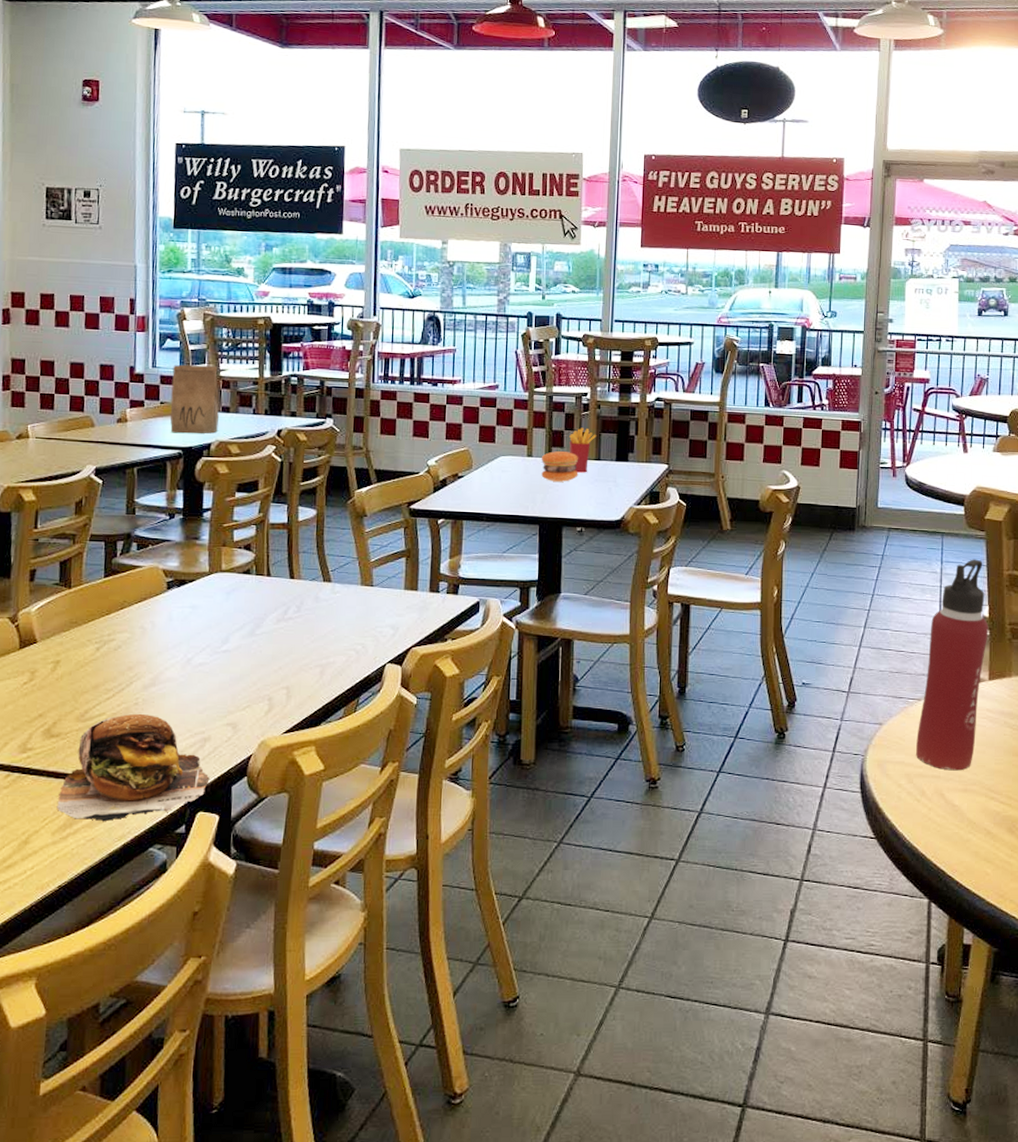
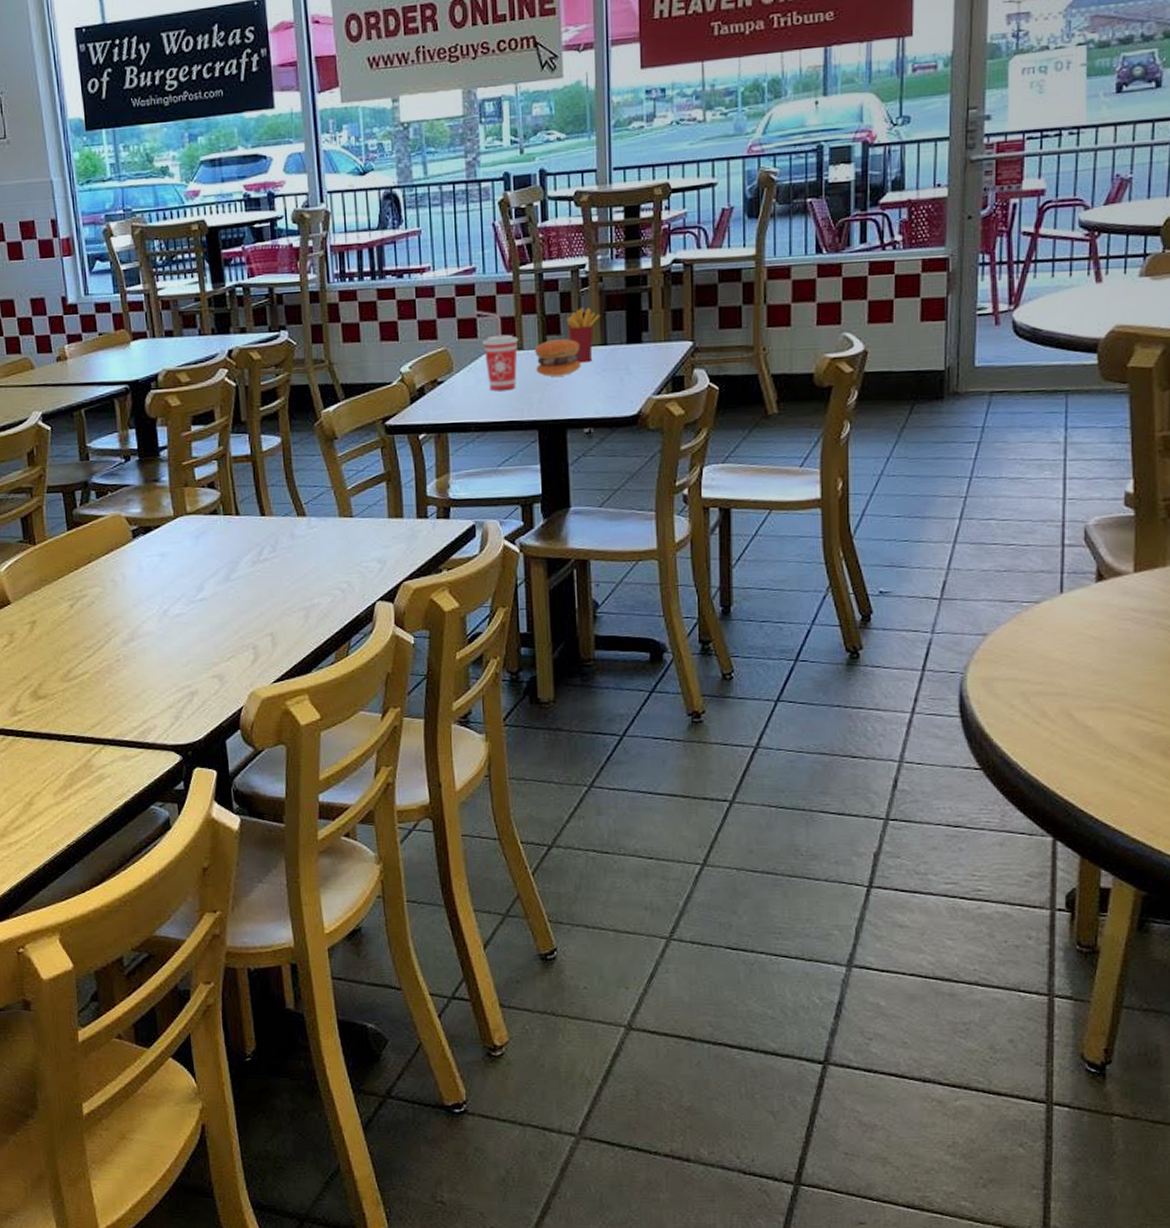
burger: present [56,713,210,821] -> none [54,670,203,780]
paper bag: present [170,364,219,434] -> none [106,285,163,367]
beverage cup: none [494,420,529,489] -> present [474,310,519,391]
water bottle: present [916,559,989,771] -> none [1034,420,1134,686]

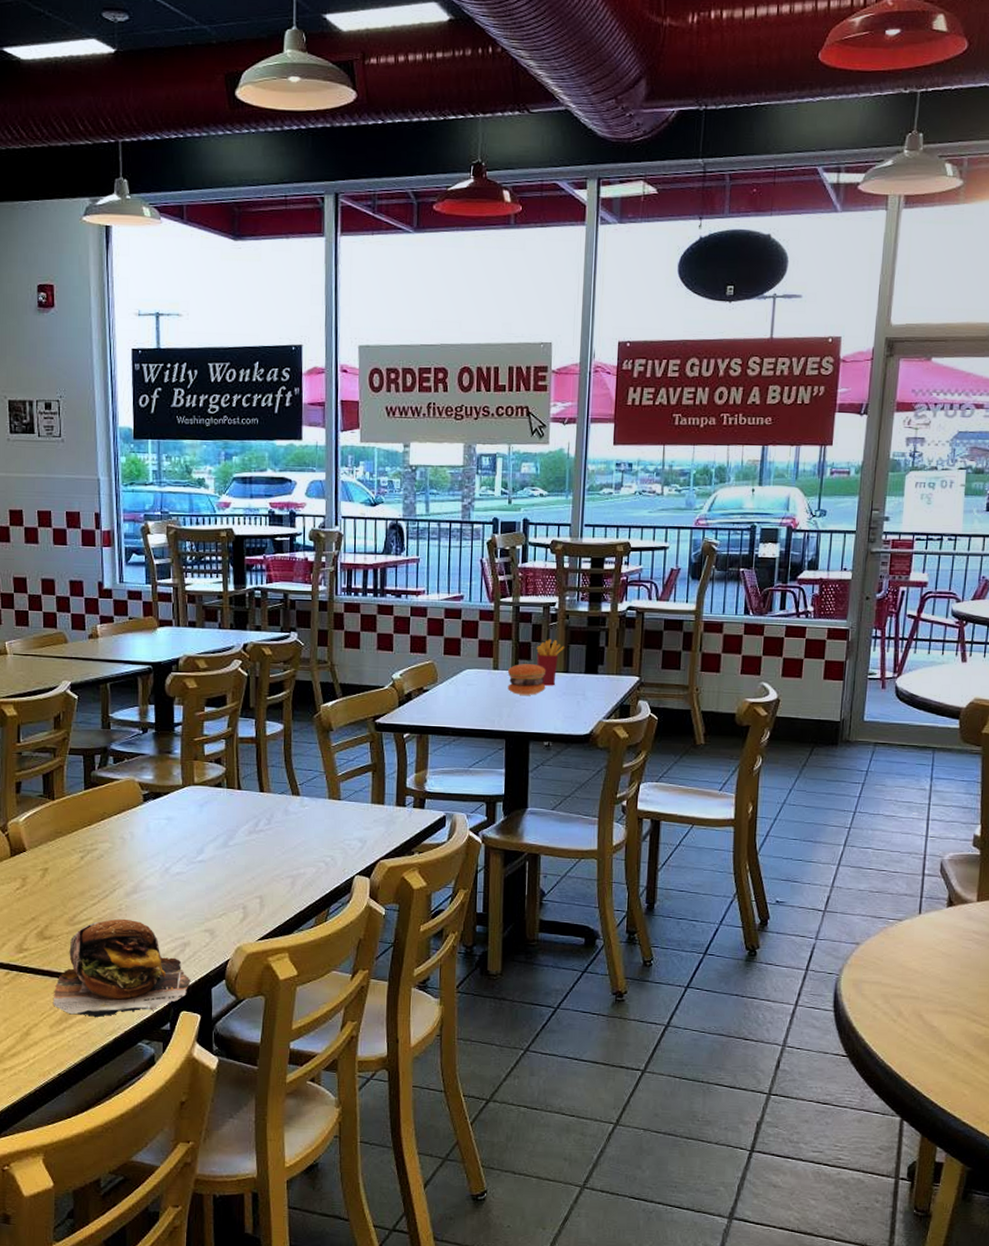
burger: none [54,670,203,780] -> present [52,918,191,1017]
beverage cup: present [474,310,519,391] -> none [459,632,495,703]

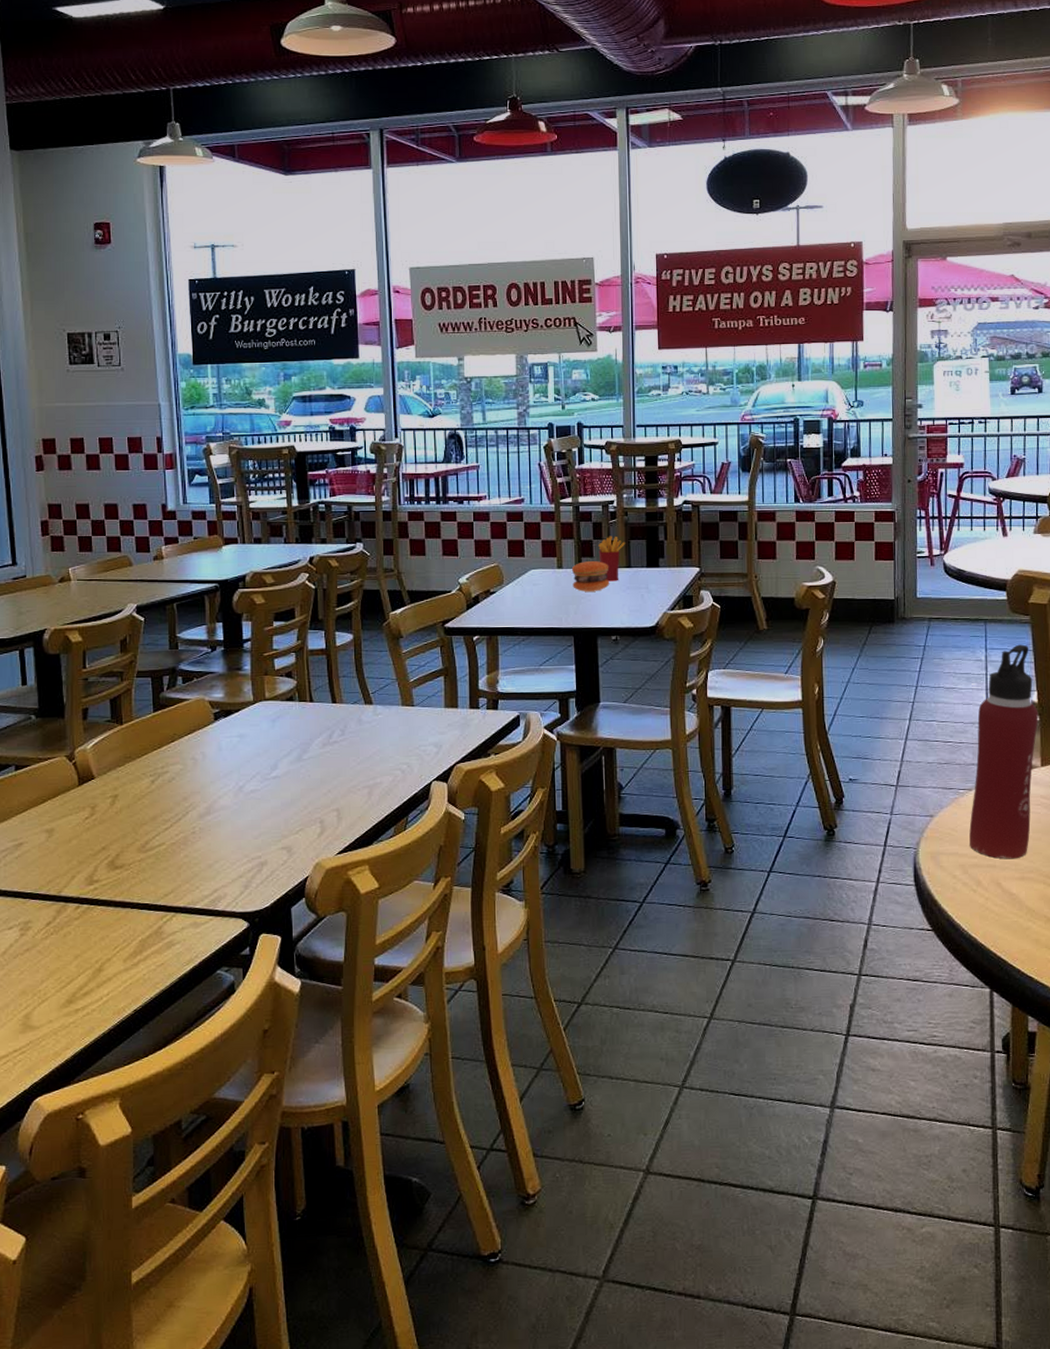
burger: present [52,918,191,1017] -> none [126,841,270,947]
water bottle: none [894,775,980,992] -> present [969,644,1039,859]

